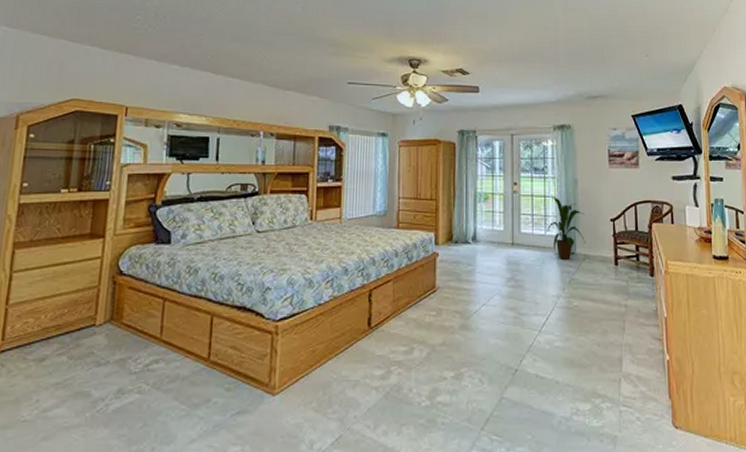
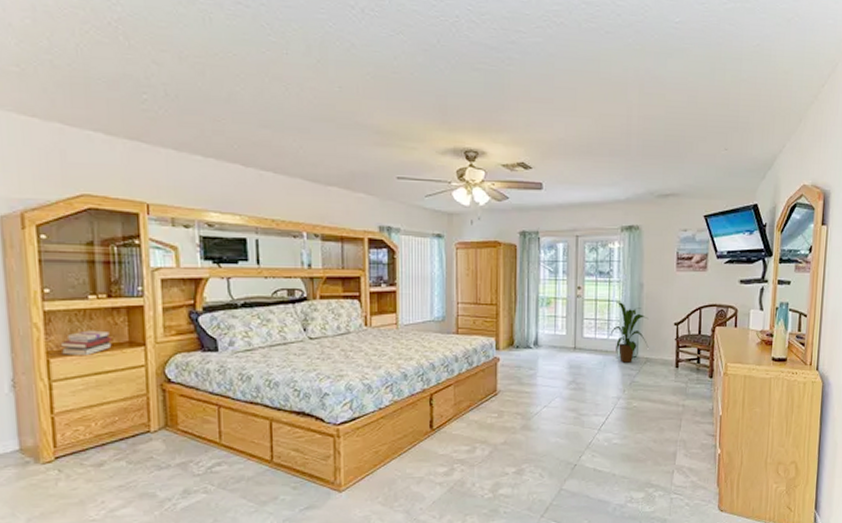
books: none [27,222,75,248] -> present [60,330,112,356]

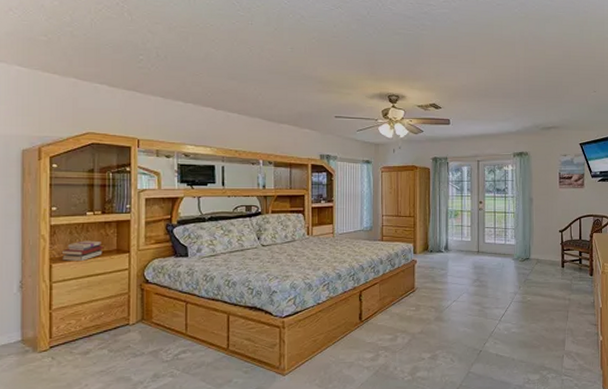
house plant: present [610,302,649,363] -> none [507,213,539,264]

